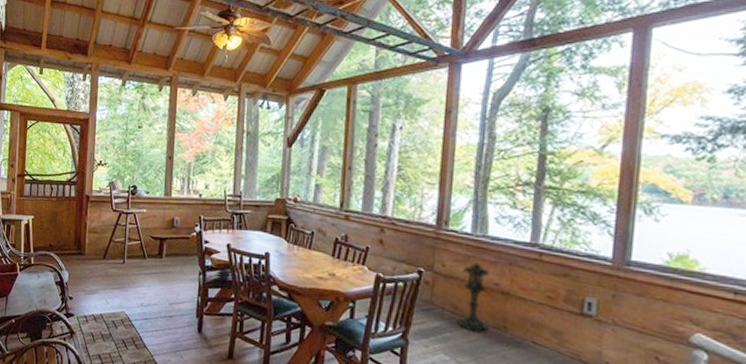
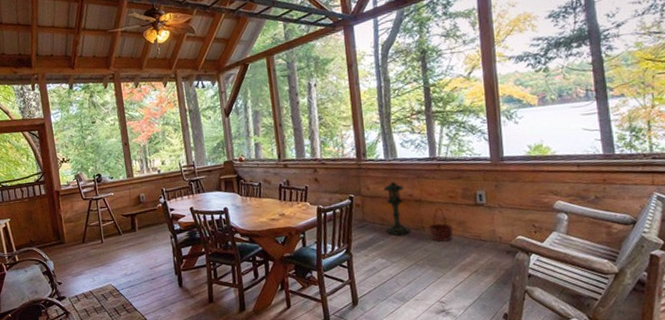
basket: none [511,307,545,352] -> present [427,208,454,242]

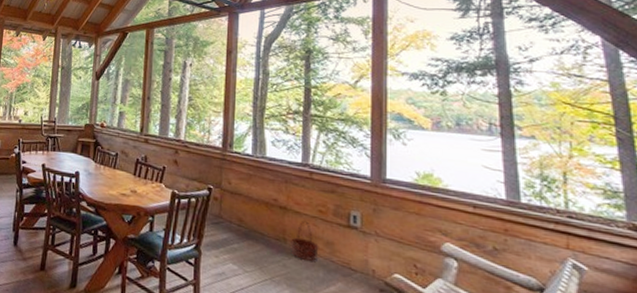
lantern: present [383,181,411,236] -> none [243,180,270,244]

